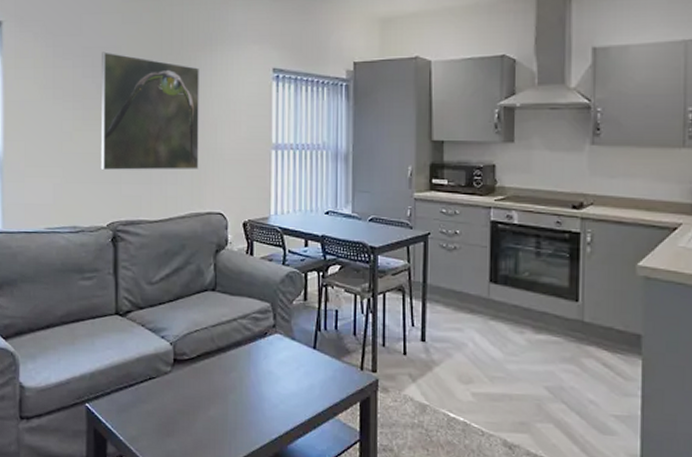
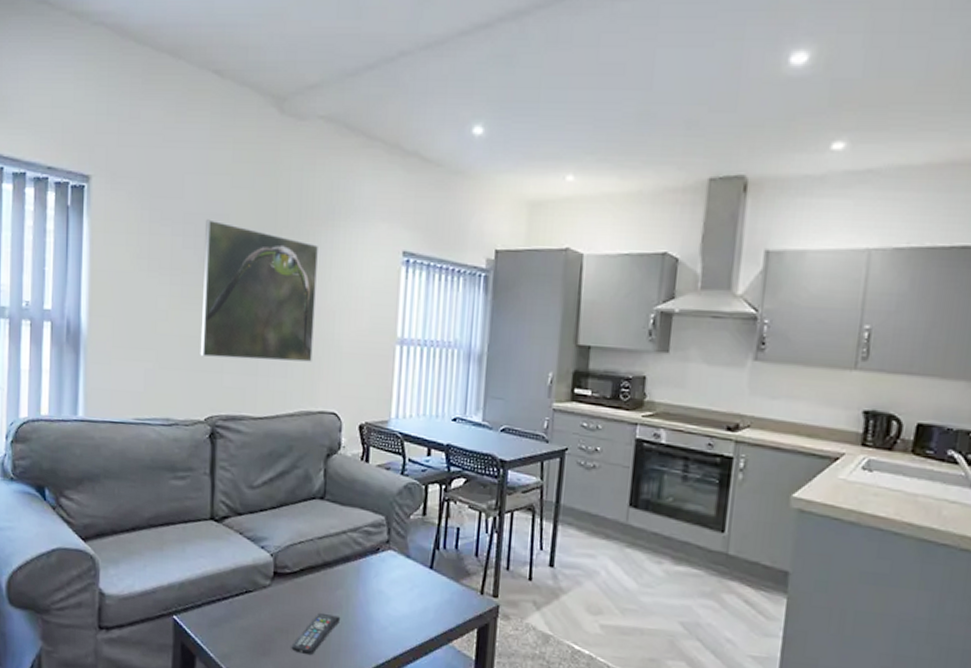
remote control: none [192,394,236,435] -> present [291,612,341,656]

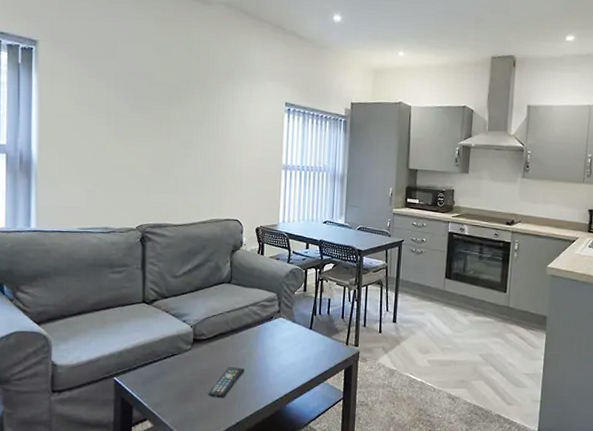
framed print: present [200,219,318,362] -> none [131,76,222,183]

